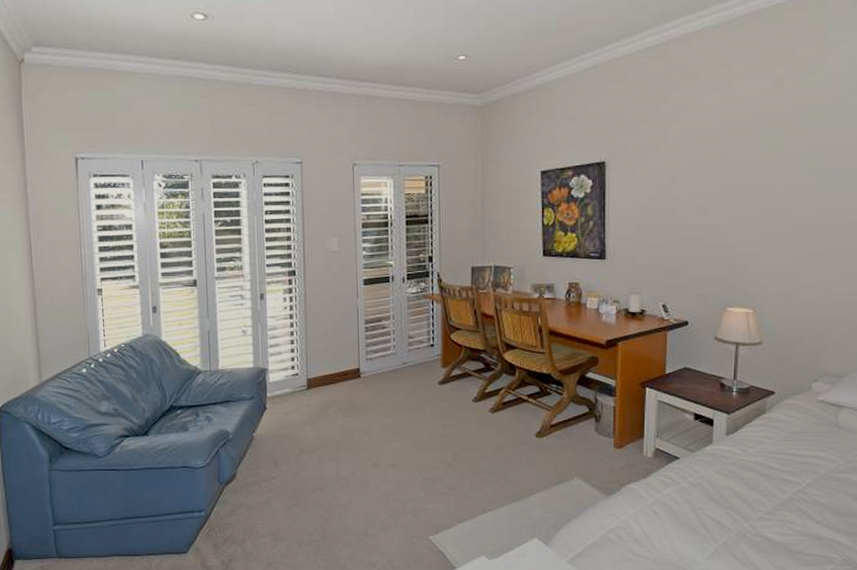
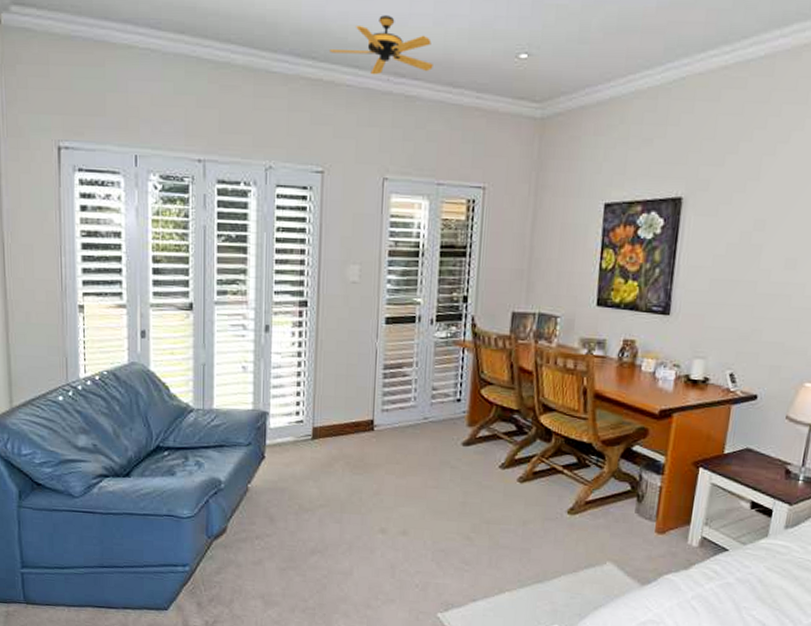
ceiling fan: none [300,33,388,85] -> present [328,15,433,81]

